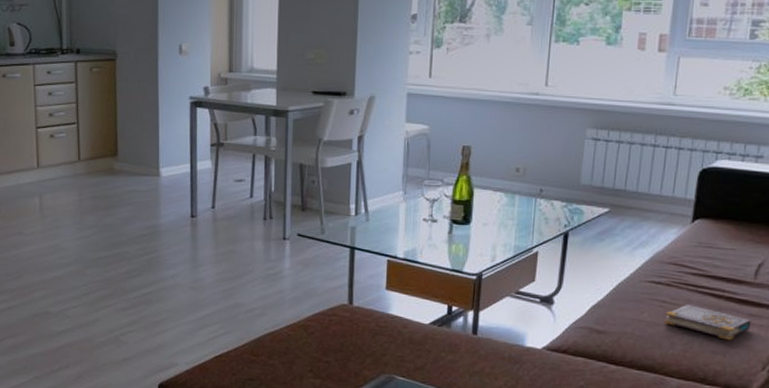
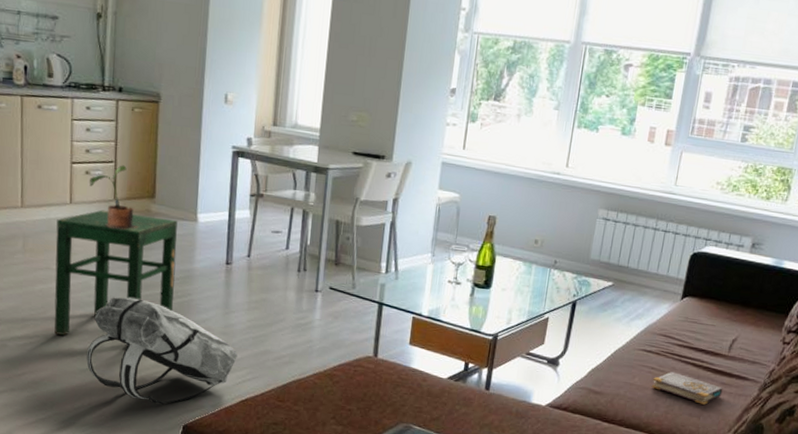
stool: none [26,171,142,306] -> present [54,209,178,346]
potted plant: none [54,125,104,190] -> present [89,165,139,230]
backpack: none [62,257,208,364] -> present [86,297,238,405]

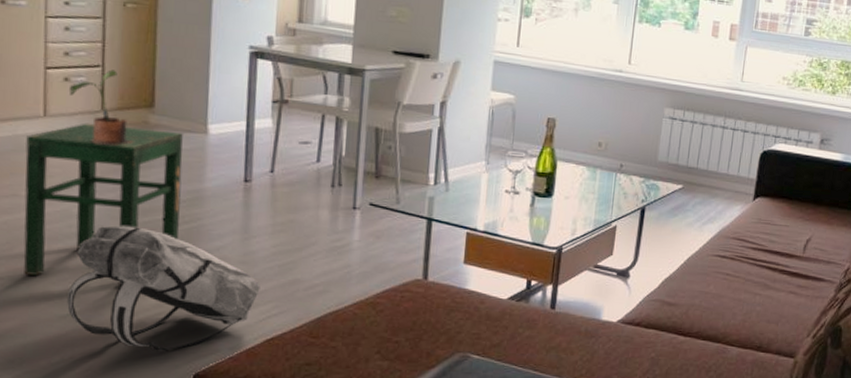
book: present [651,372,723,405] -> none [727,277,800,310]

